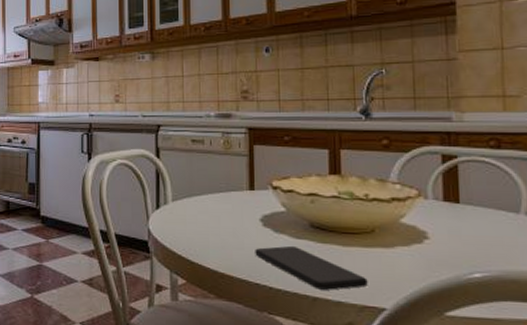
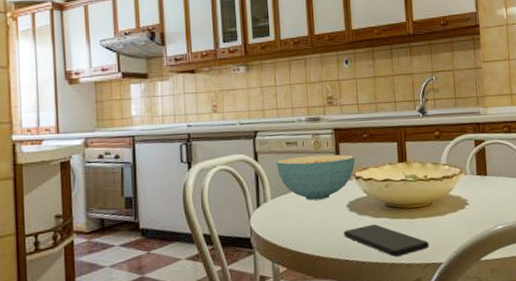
cereal bowl: none [180,158,273,209] -> present [276,154,356,201]

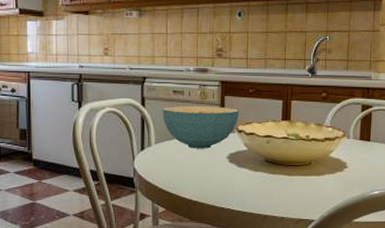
smartphone: present [344,224,429,257] -> none [222,177,304,209]

